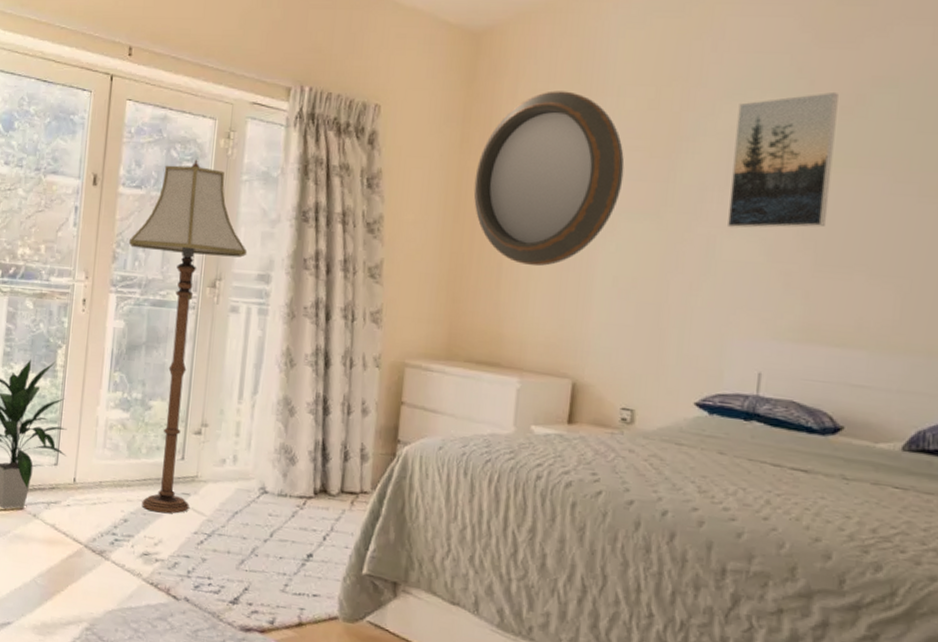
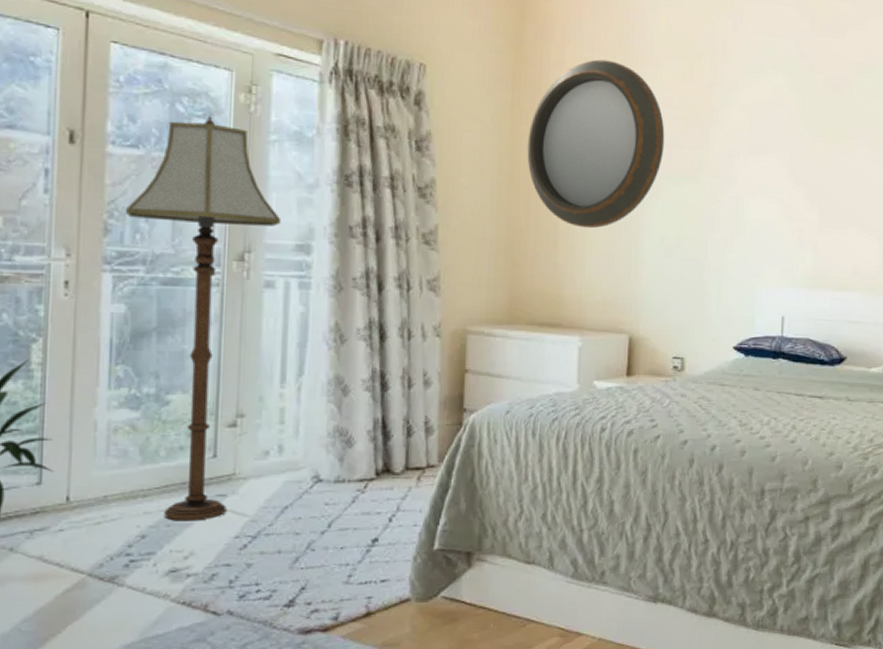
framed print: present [728,92,839,228] -> none [753,74,831,191]

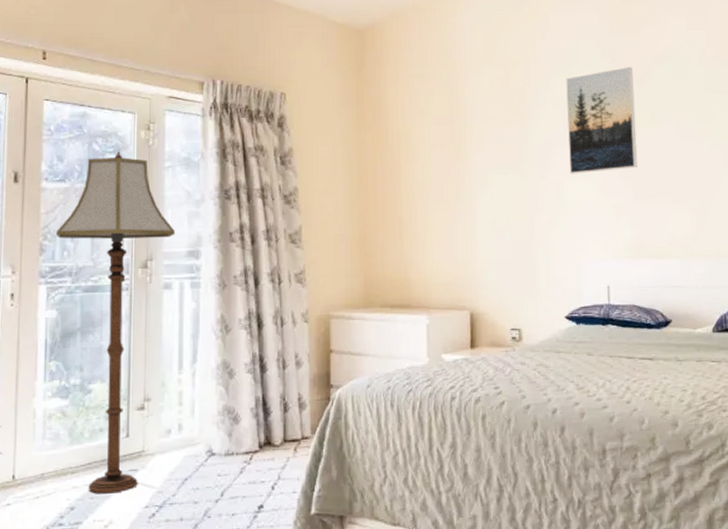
home mirror: present [527,59,665,229] -> none [372,74,489,219]
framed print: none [753,74,831,191] -> present [566,67,638,174]

